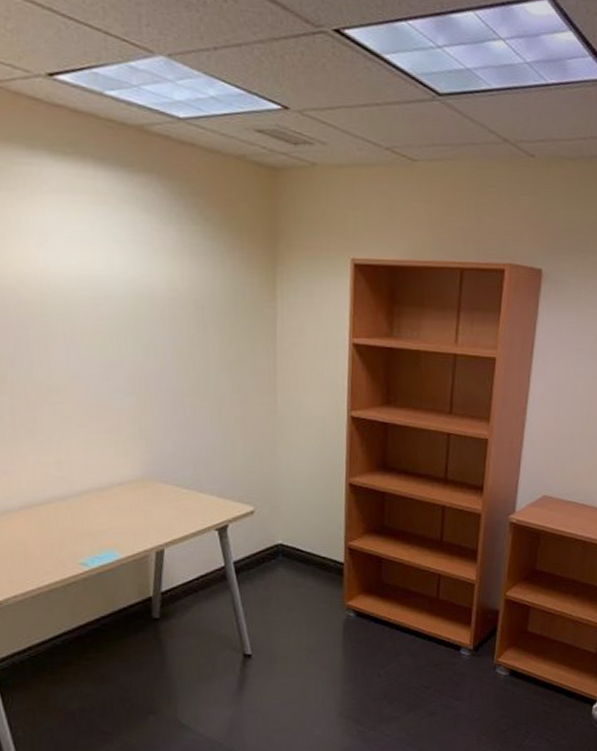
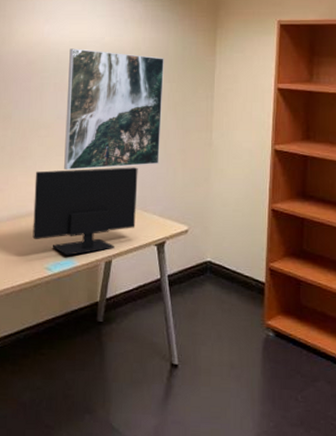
monitor: none [51,440,190,548] -> present [32,167,138,256]
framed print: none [79,285,214,446] -> present [64,48,164,171]

